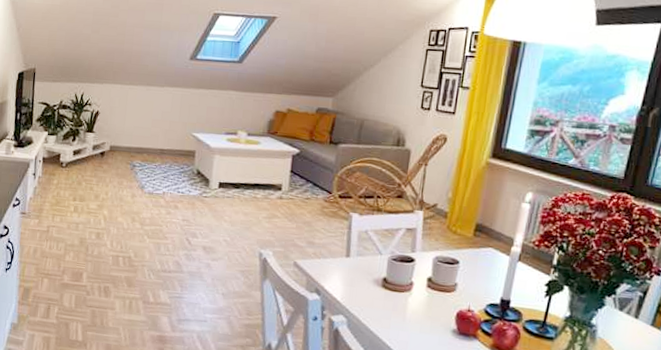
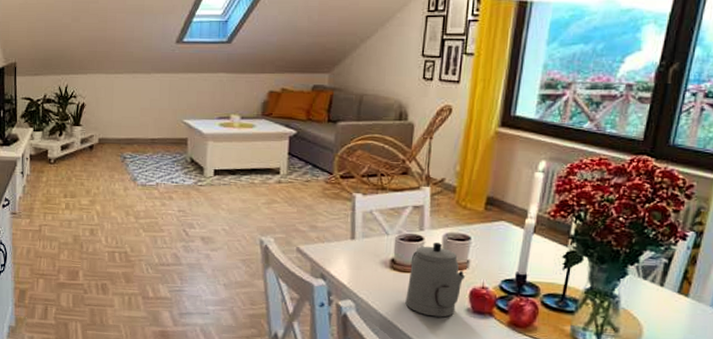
teapot: none [394,264,453,337] -> present [405,243,466,318]

